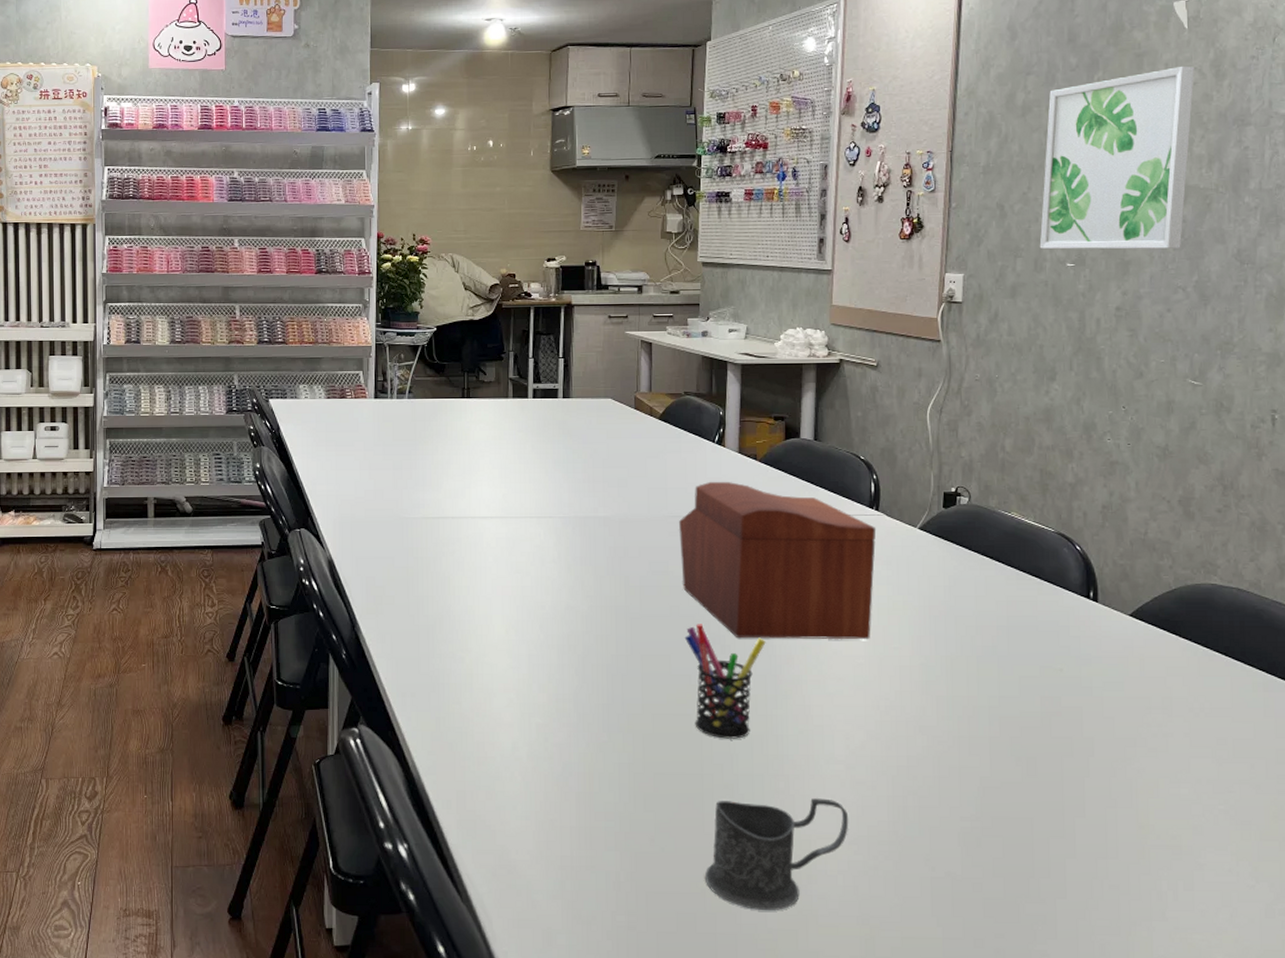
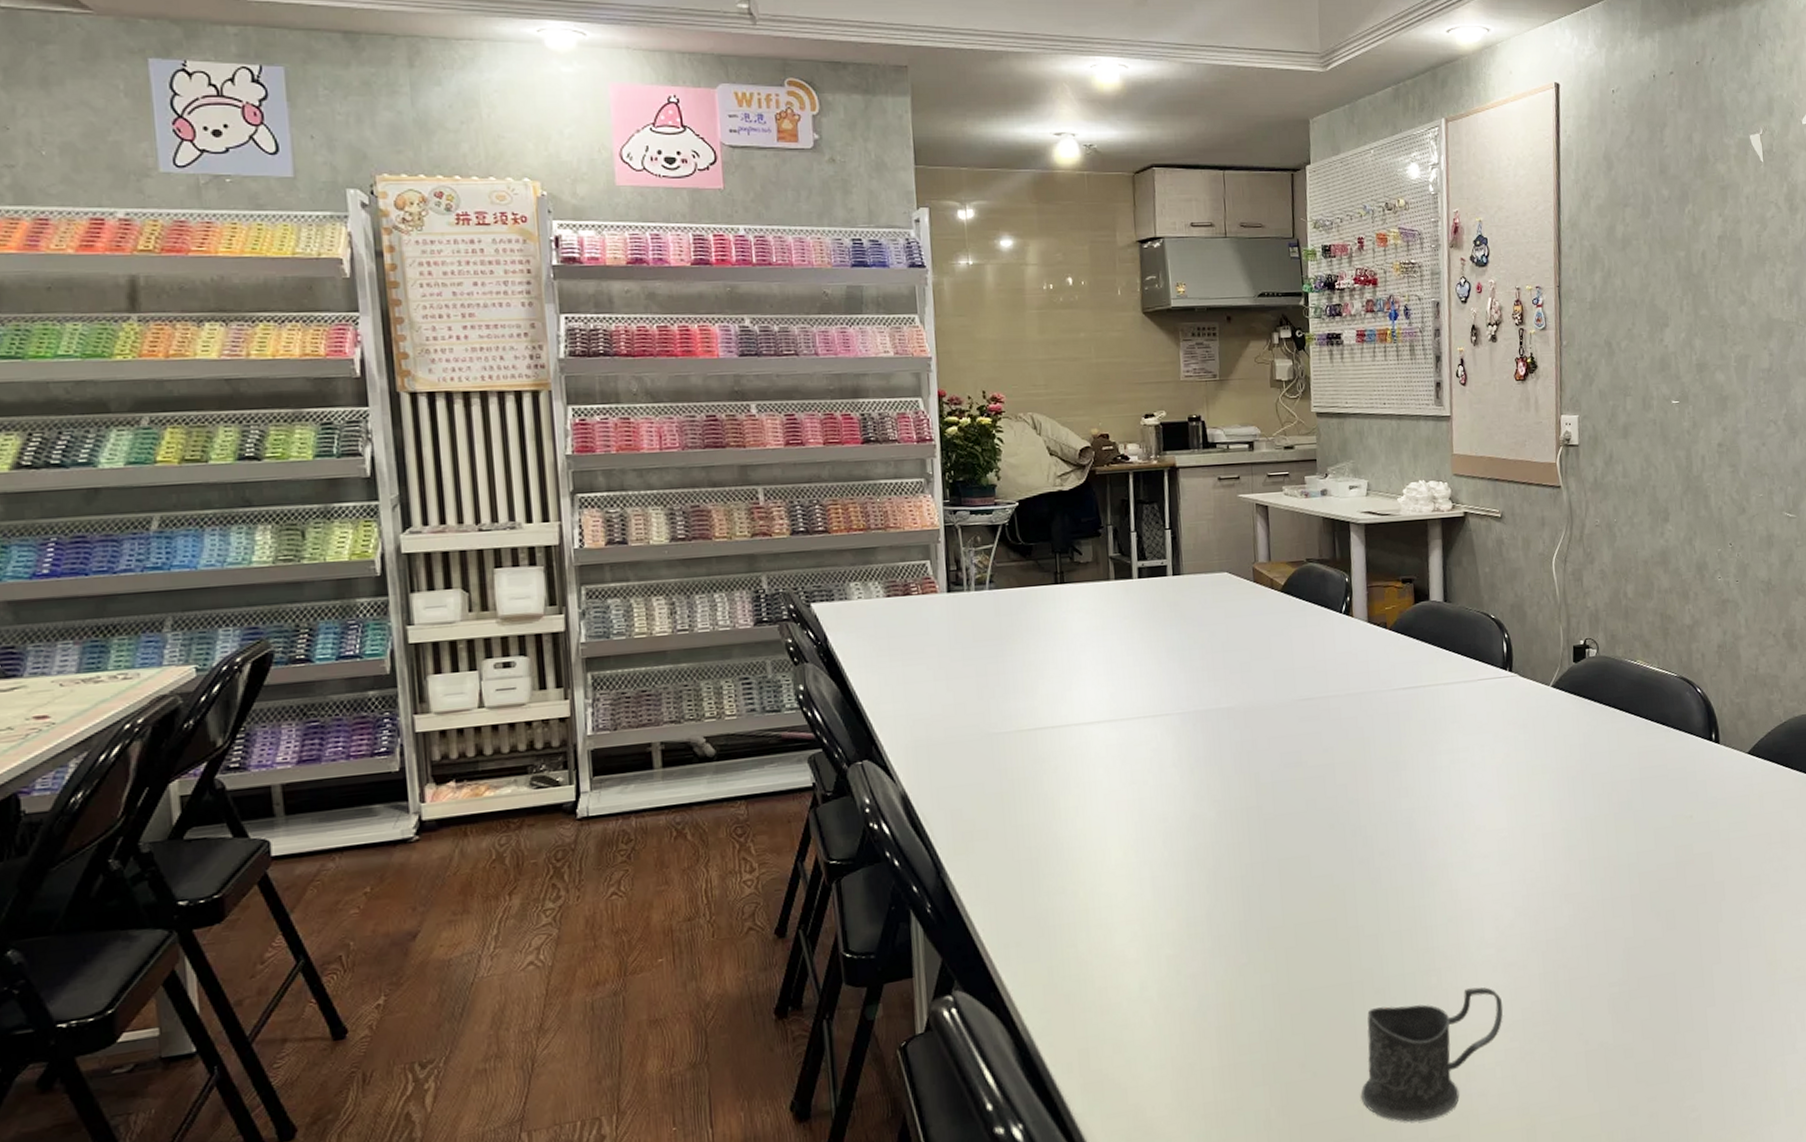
sewing box: present [678,481,877,640] -> none [1309,655,1513,827]
pen holder: present [684,624,766,739] -> none [1323,816,1409,940]
wall art: present [1039,66,1194,250] -> none [1646,199,1772,387]

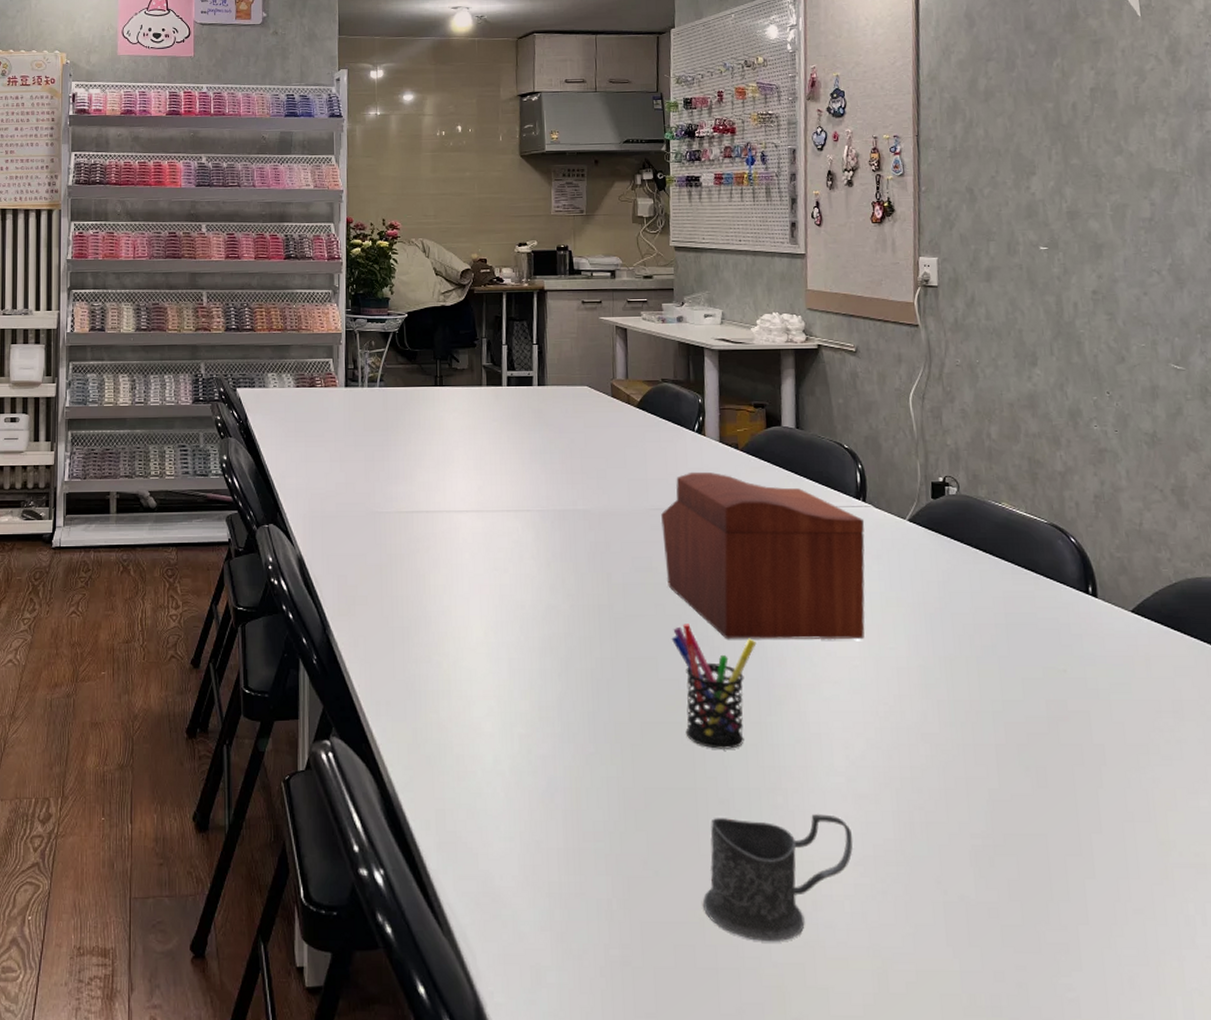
sewing box: none [1309,655,1513,827] -> present [660,471,865,640]
pen holder: none [1323,816,1409,940] -> present [671,624,756,749]

